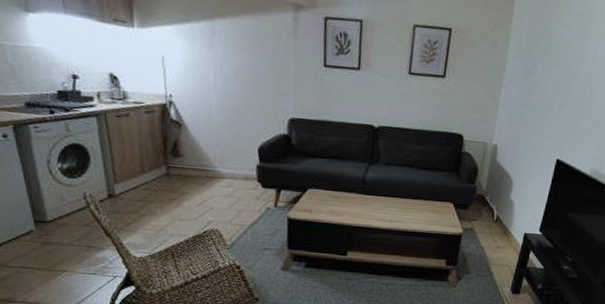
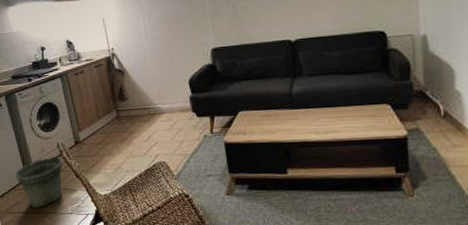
flower pot: none [19,208,90,265] -> present [15,157,63,209]

